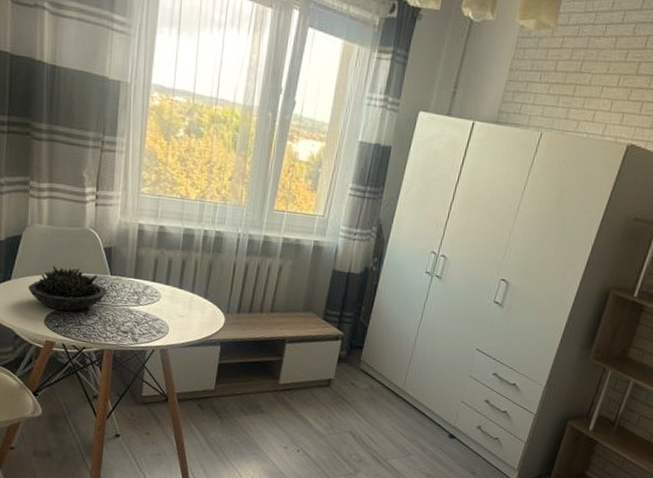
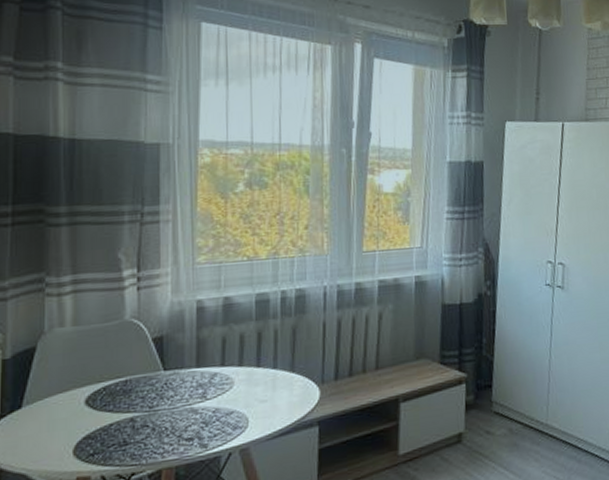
succulent plant: present [28,265,107,312] -> none [48,372,160,433]

